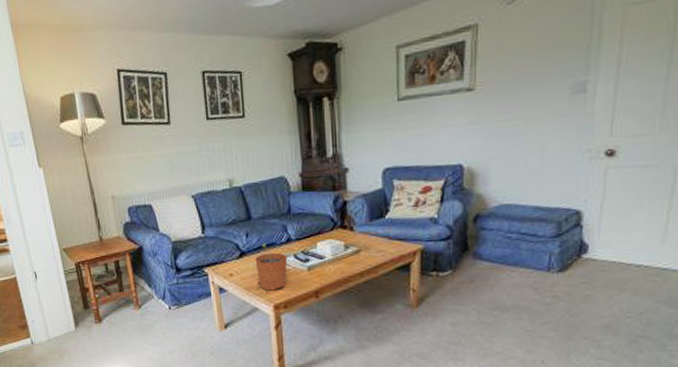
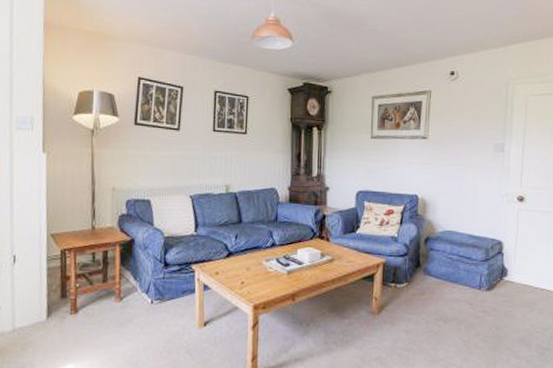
plant pot: present [255,243,288,291] -> none [241,246,271,291]

